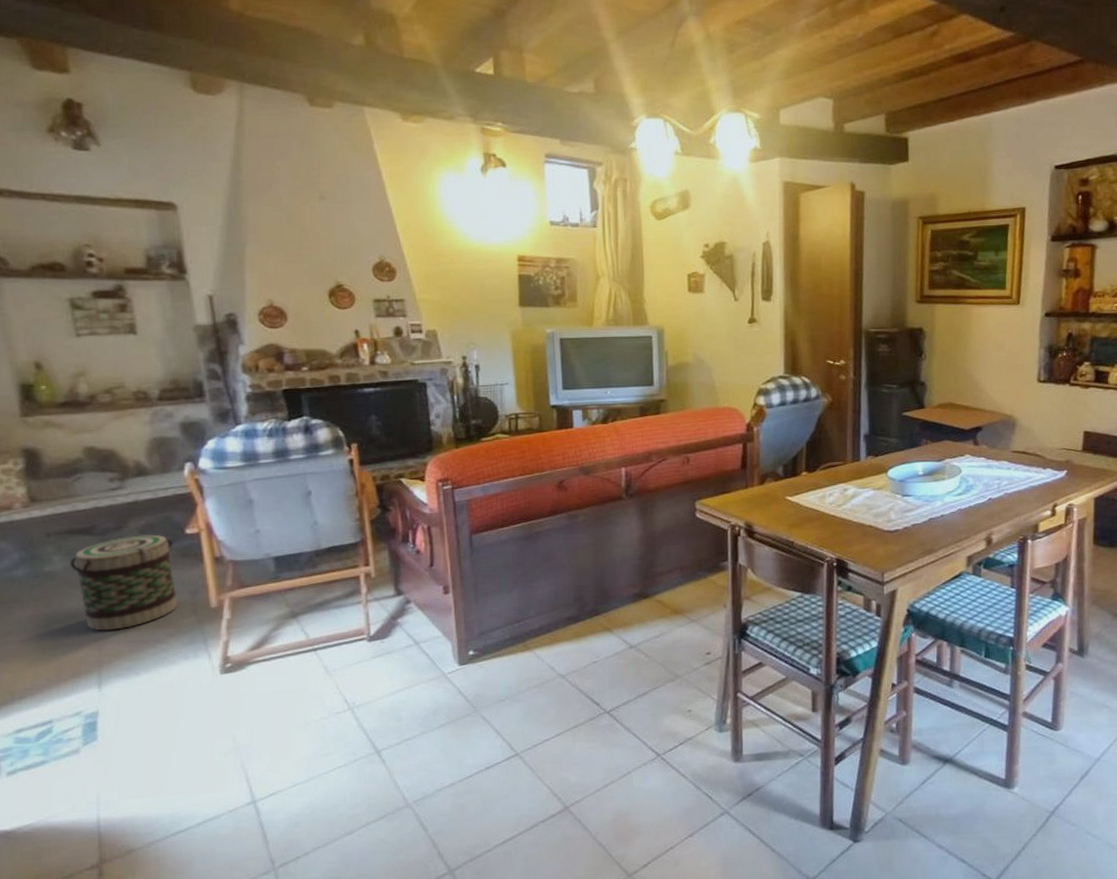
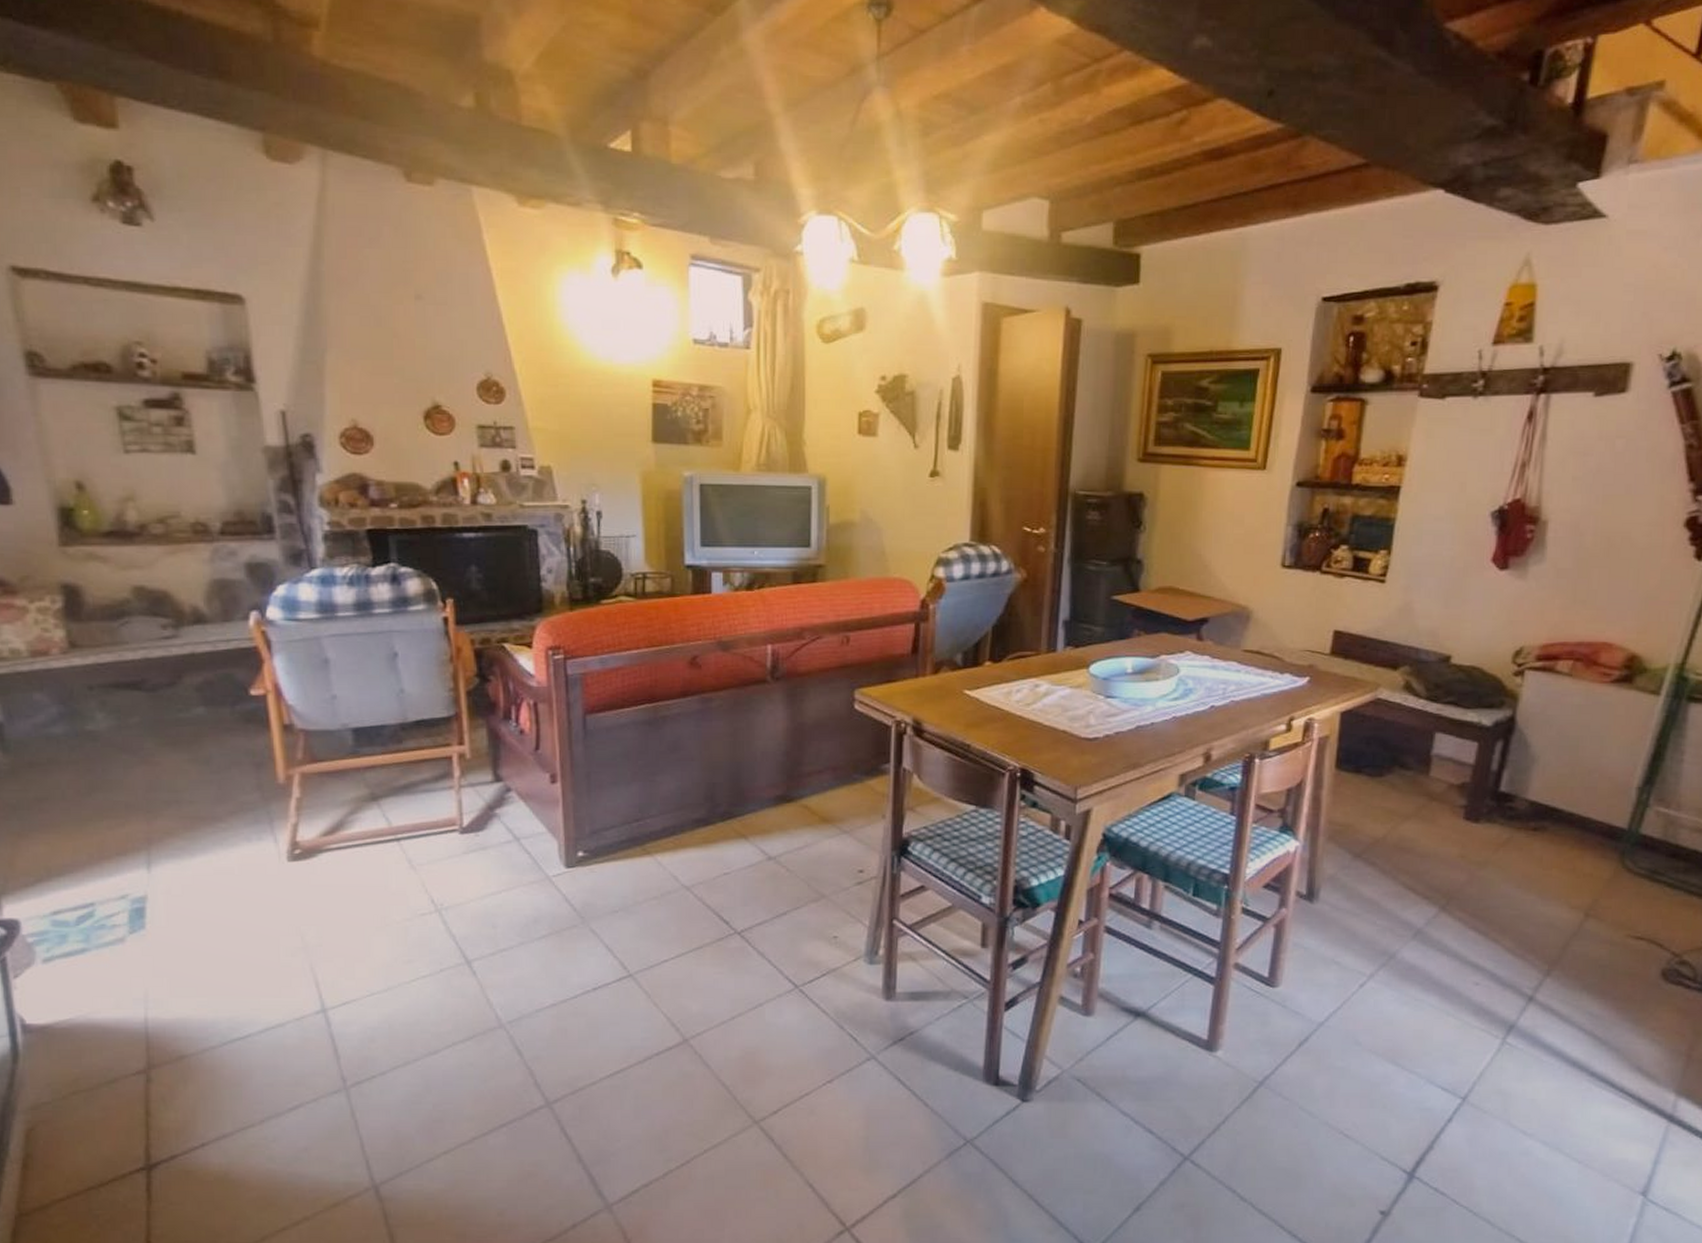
basket: present [70,534,178,631] -> none [115,694,240,803]

